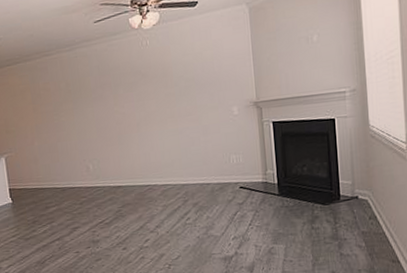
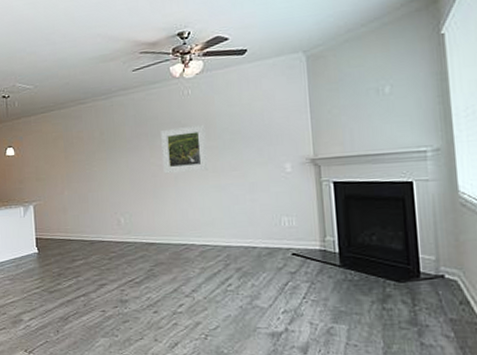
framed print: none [123,73,167,121] -> present [161,124,208,174]

